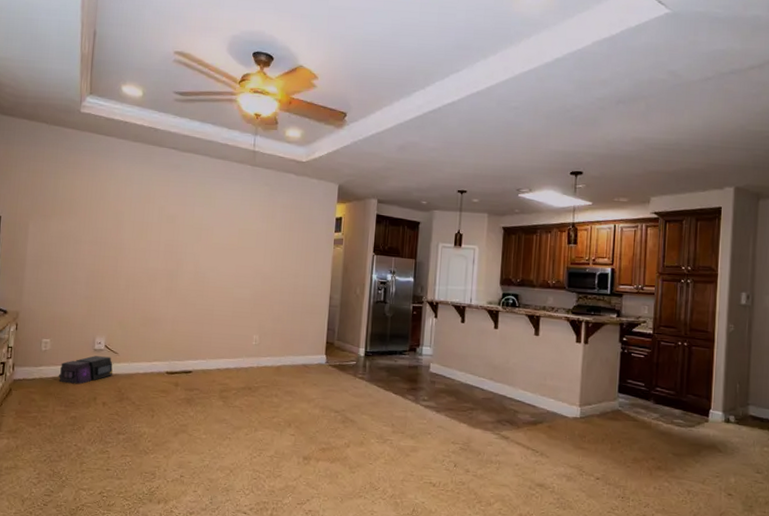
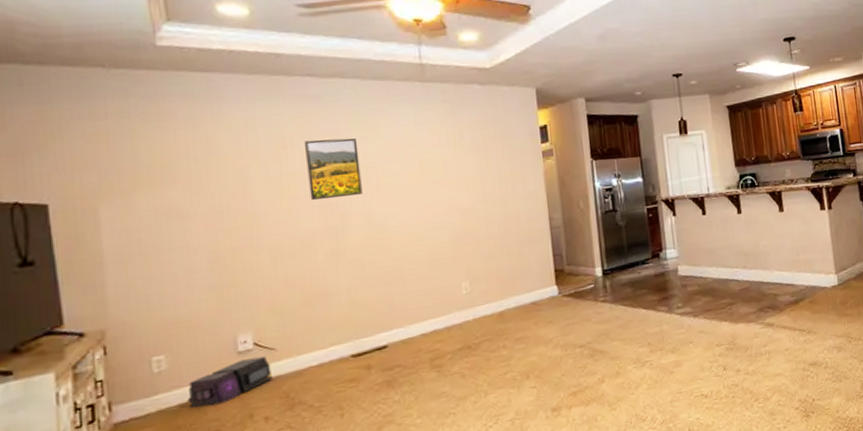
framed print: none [159,199,198,248] -> present [305,138,363,201]

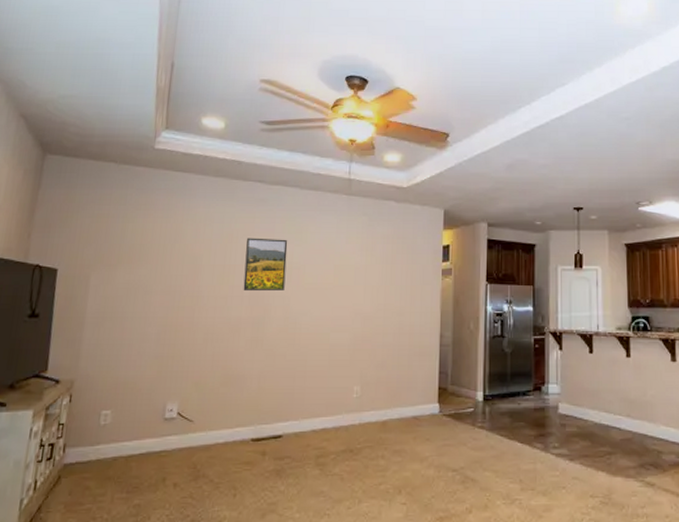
air purifier: present [186,356,273,409] -> none [119,426,187,464]

